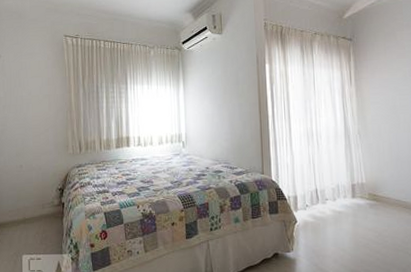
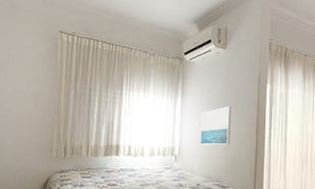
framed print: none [204,89,234,129] -> present [200,106,232,145]

